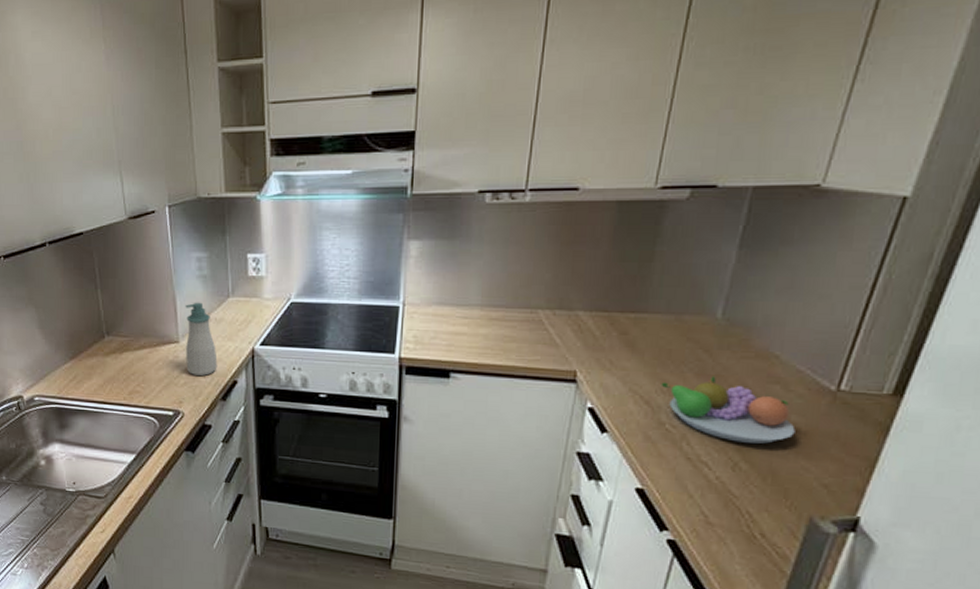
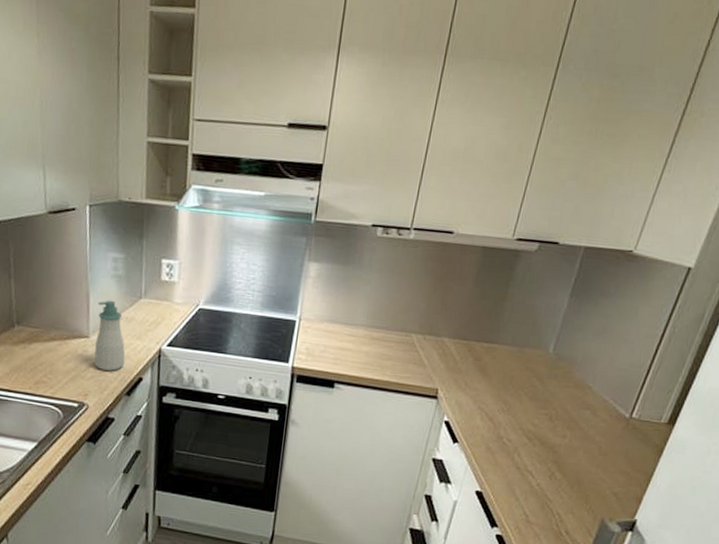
fruit bowl: present [661,376,796,444] -> none [502,400,598,458]

